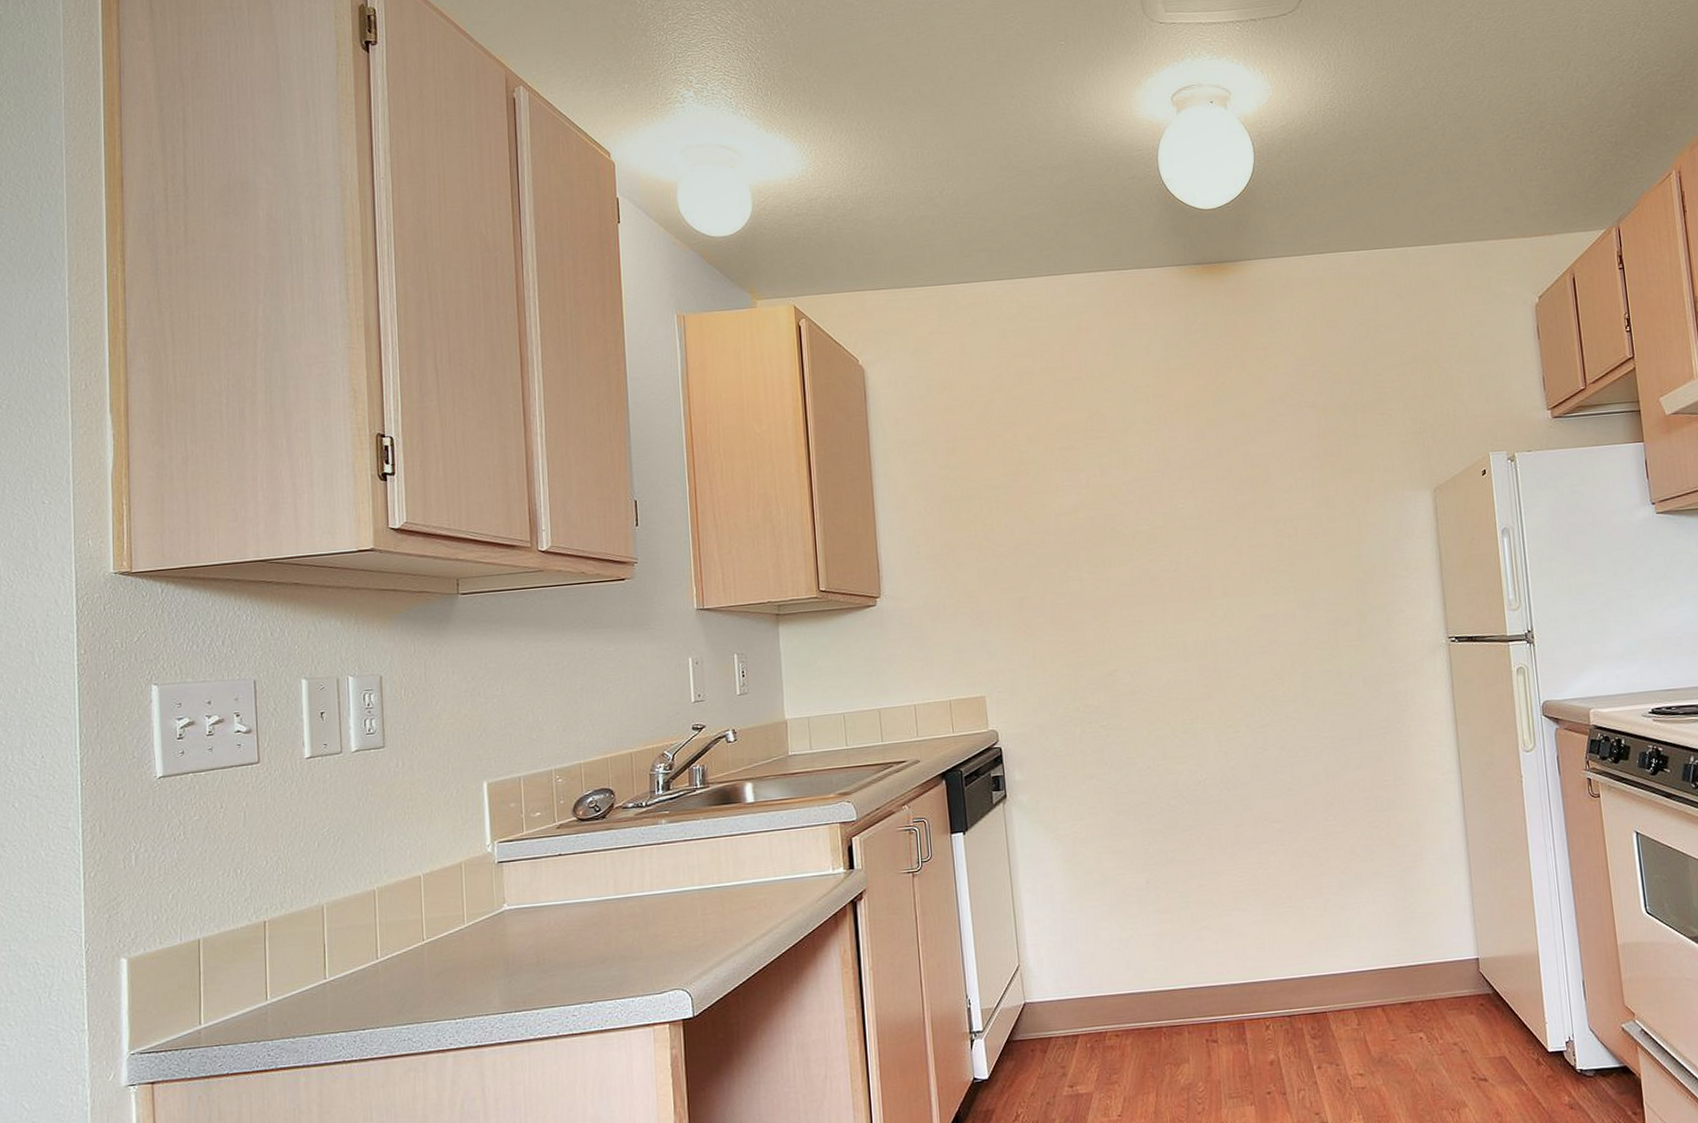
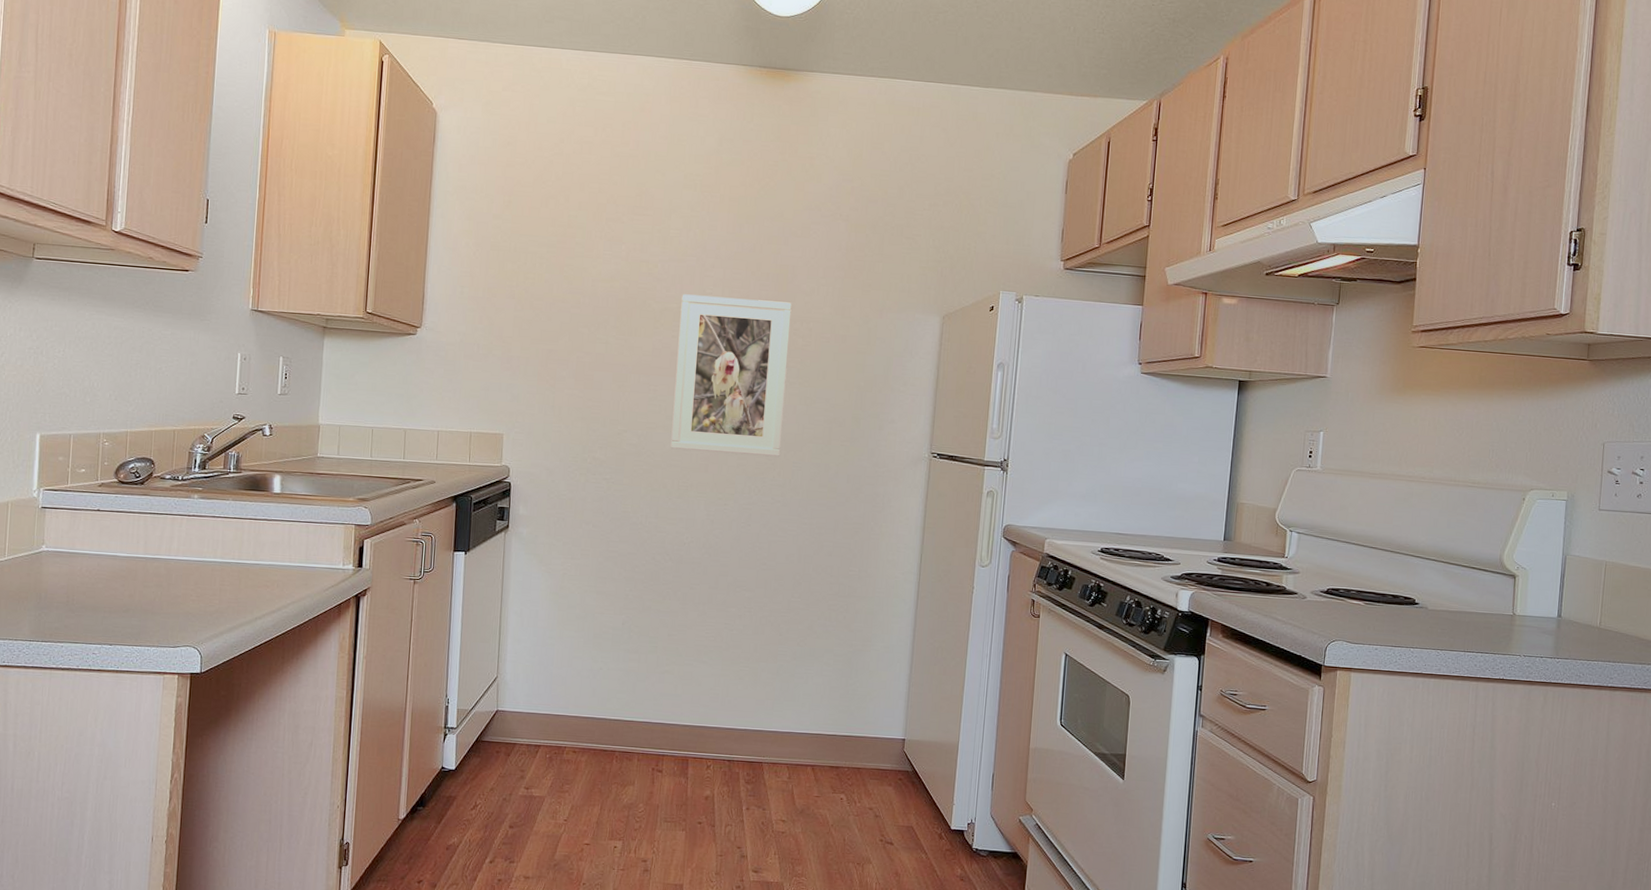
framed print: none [1152,503,1287,682] -> present [670,294,792,458]

